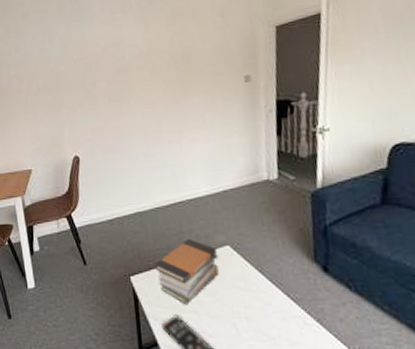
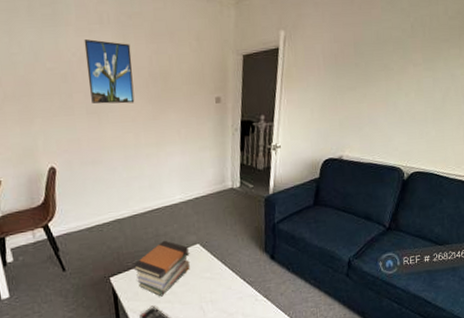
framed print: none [107,28,156,92] -> present [84,39,135,104]

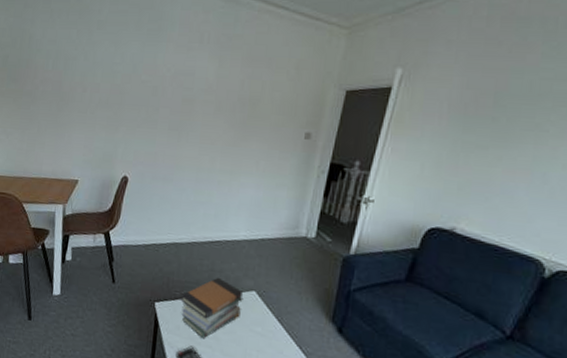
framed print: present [84,39,135,104] -> none [175,57,225,126]

